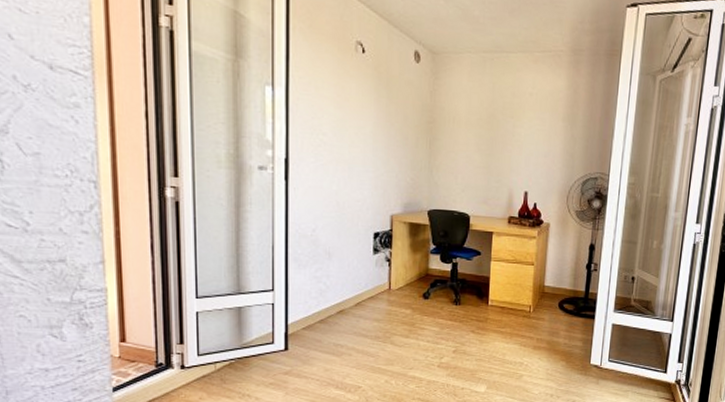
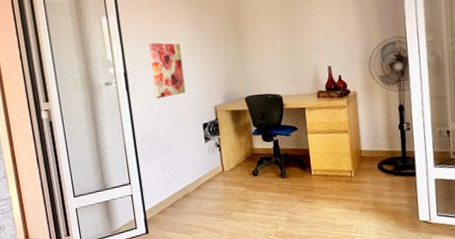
wall art: none [320,128,361,196] -> present [149,42,186,99]

